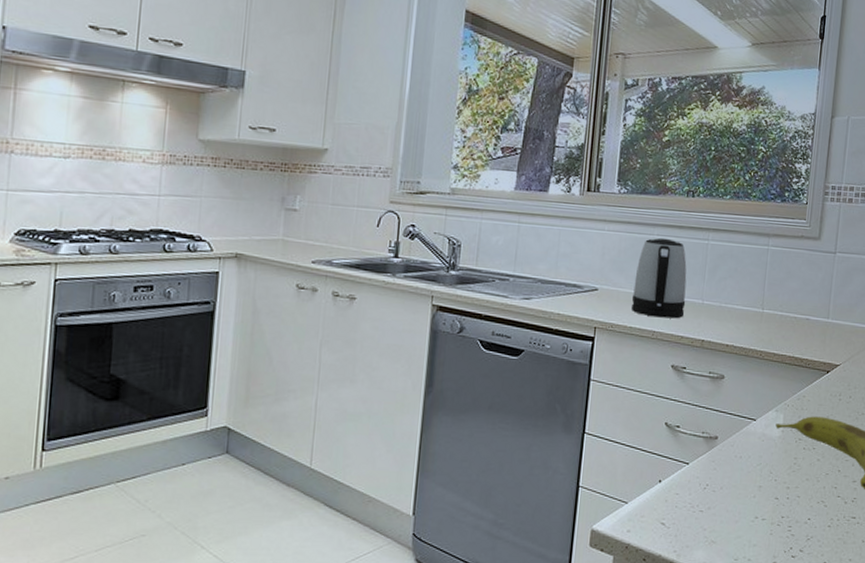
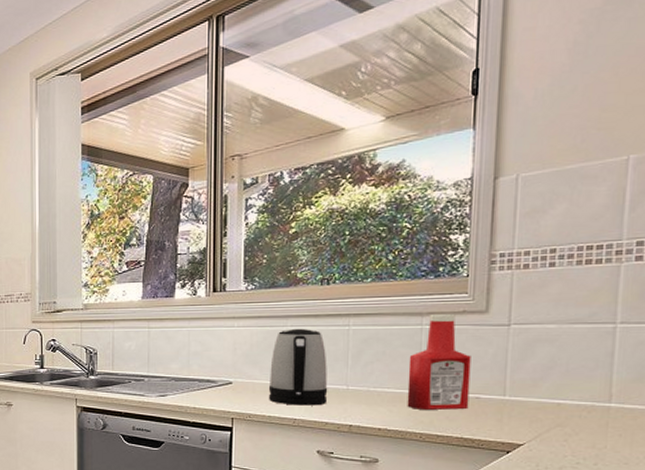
ketchup bottle: none [751,236,805,330] -> present [407,313,471,410]

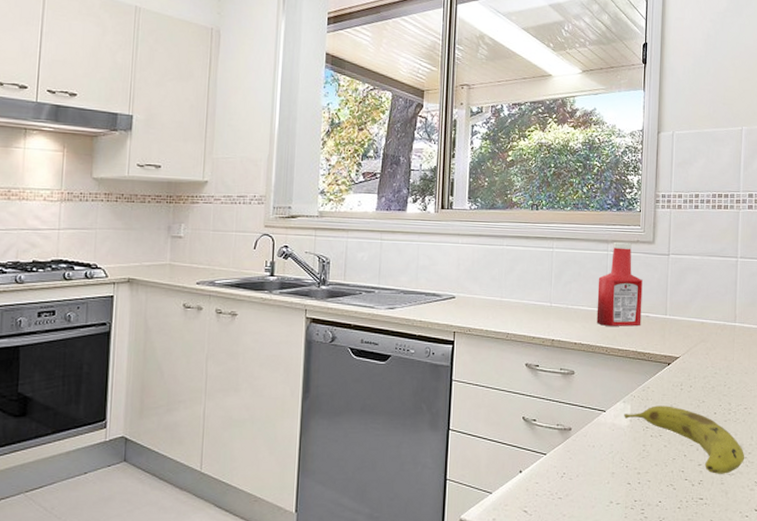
kettle: present [268,328,328,406] -> none [486,248,536,321]

